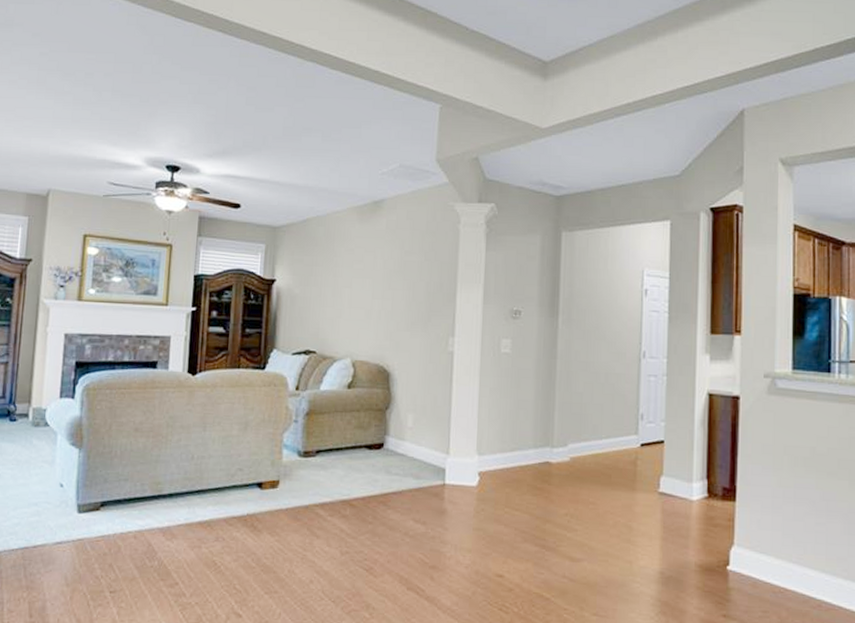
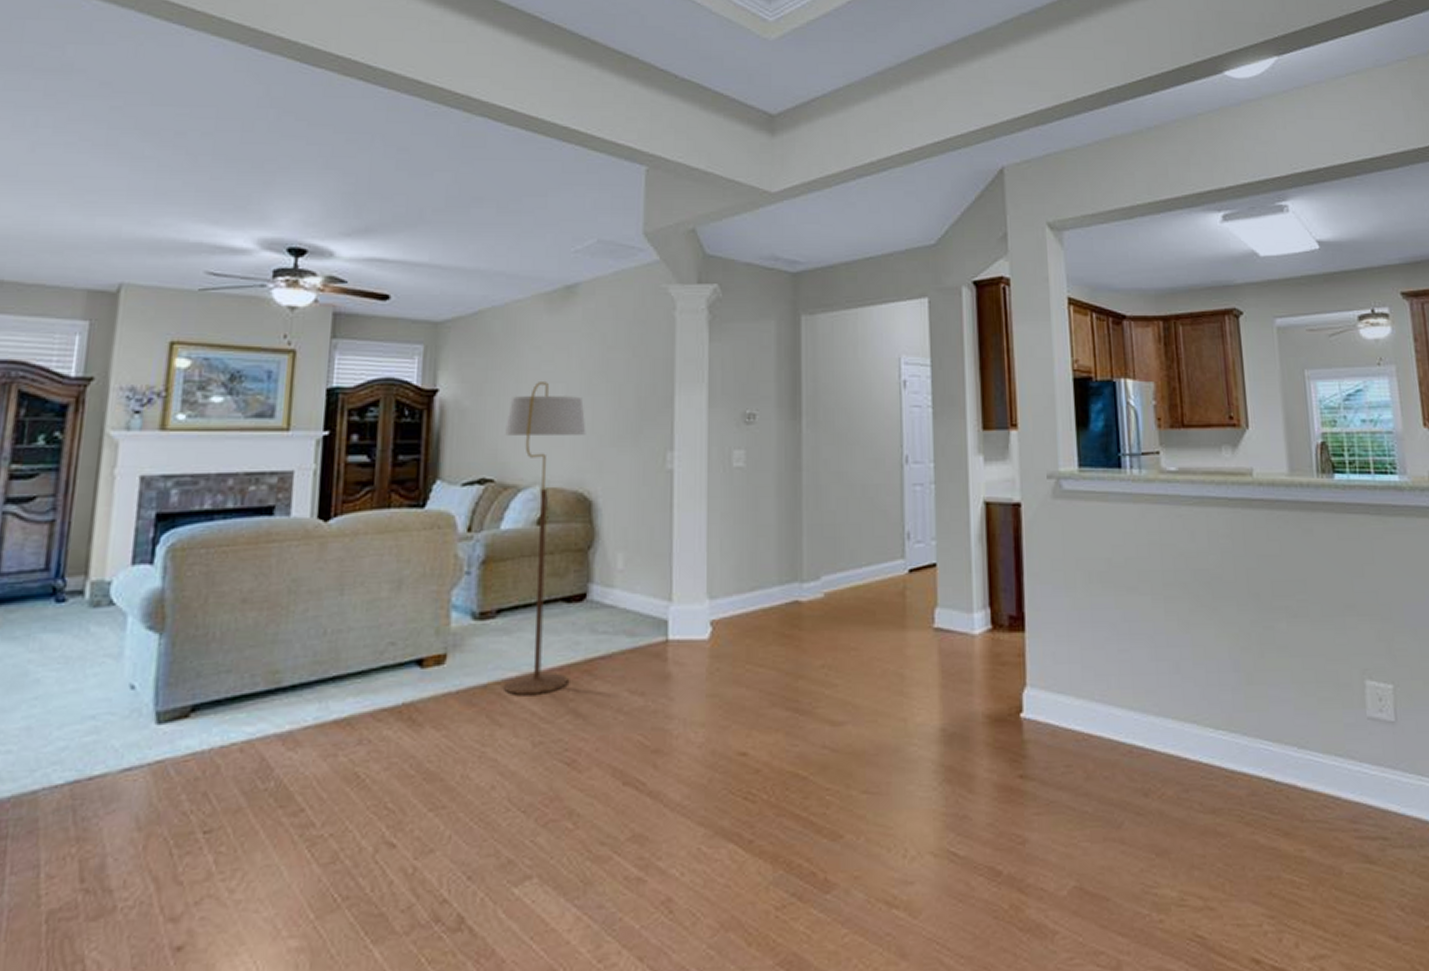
floor lamp: none [321,277,387,516] -> present [504,382,586,695]

